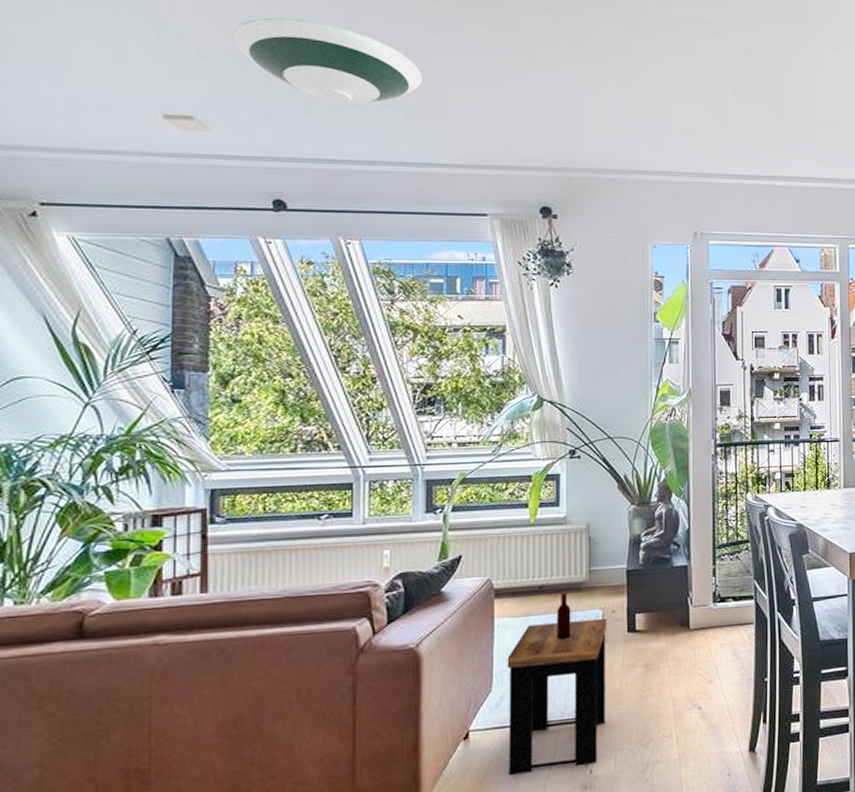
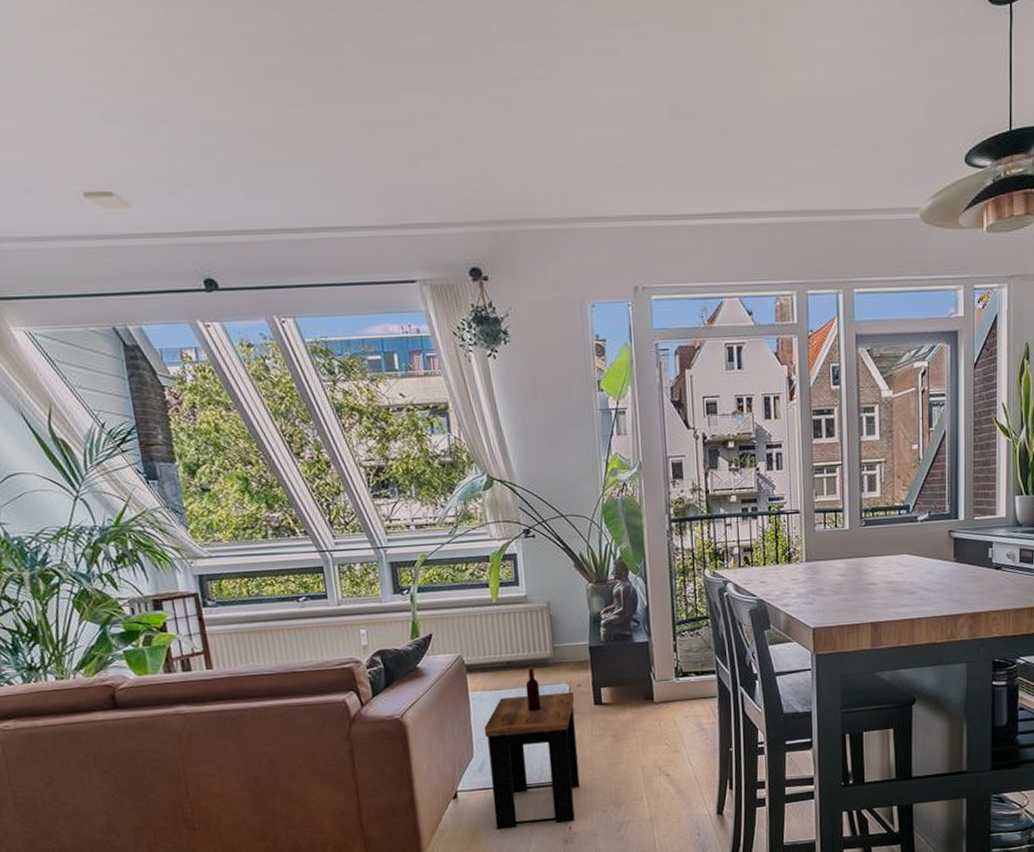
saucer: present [233,17,422,104] -> none [132,67,331,165]

